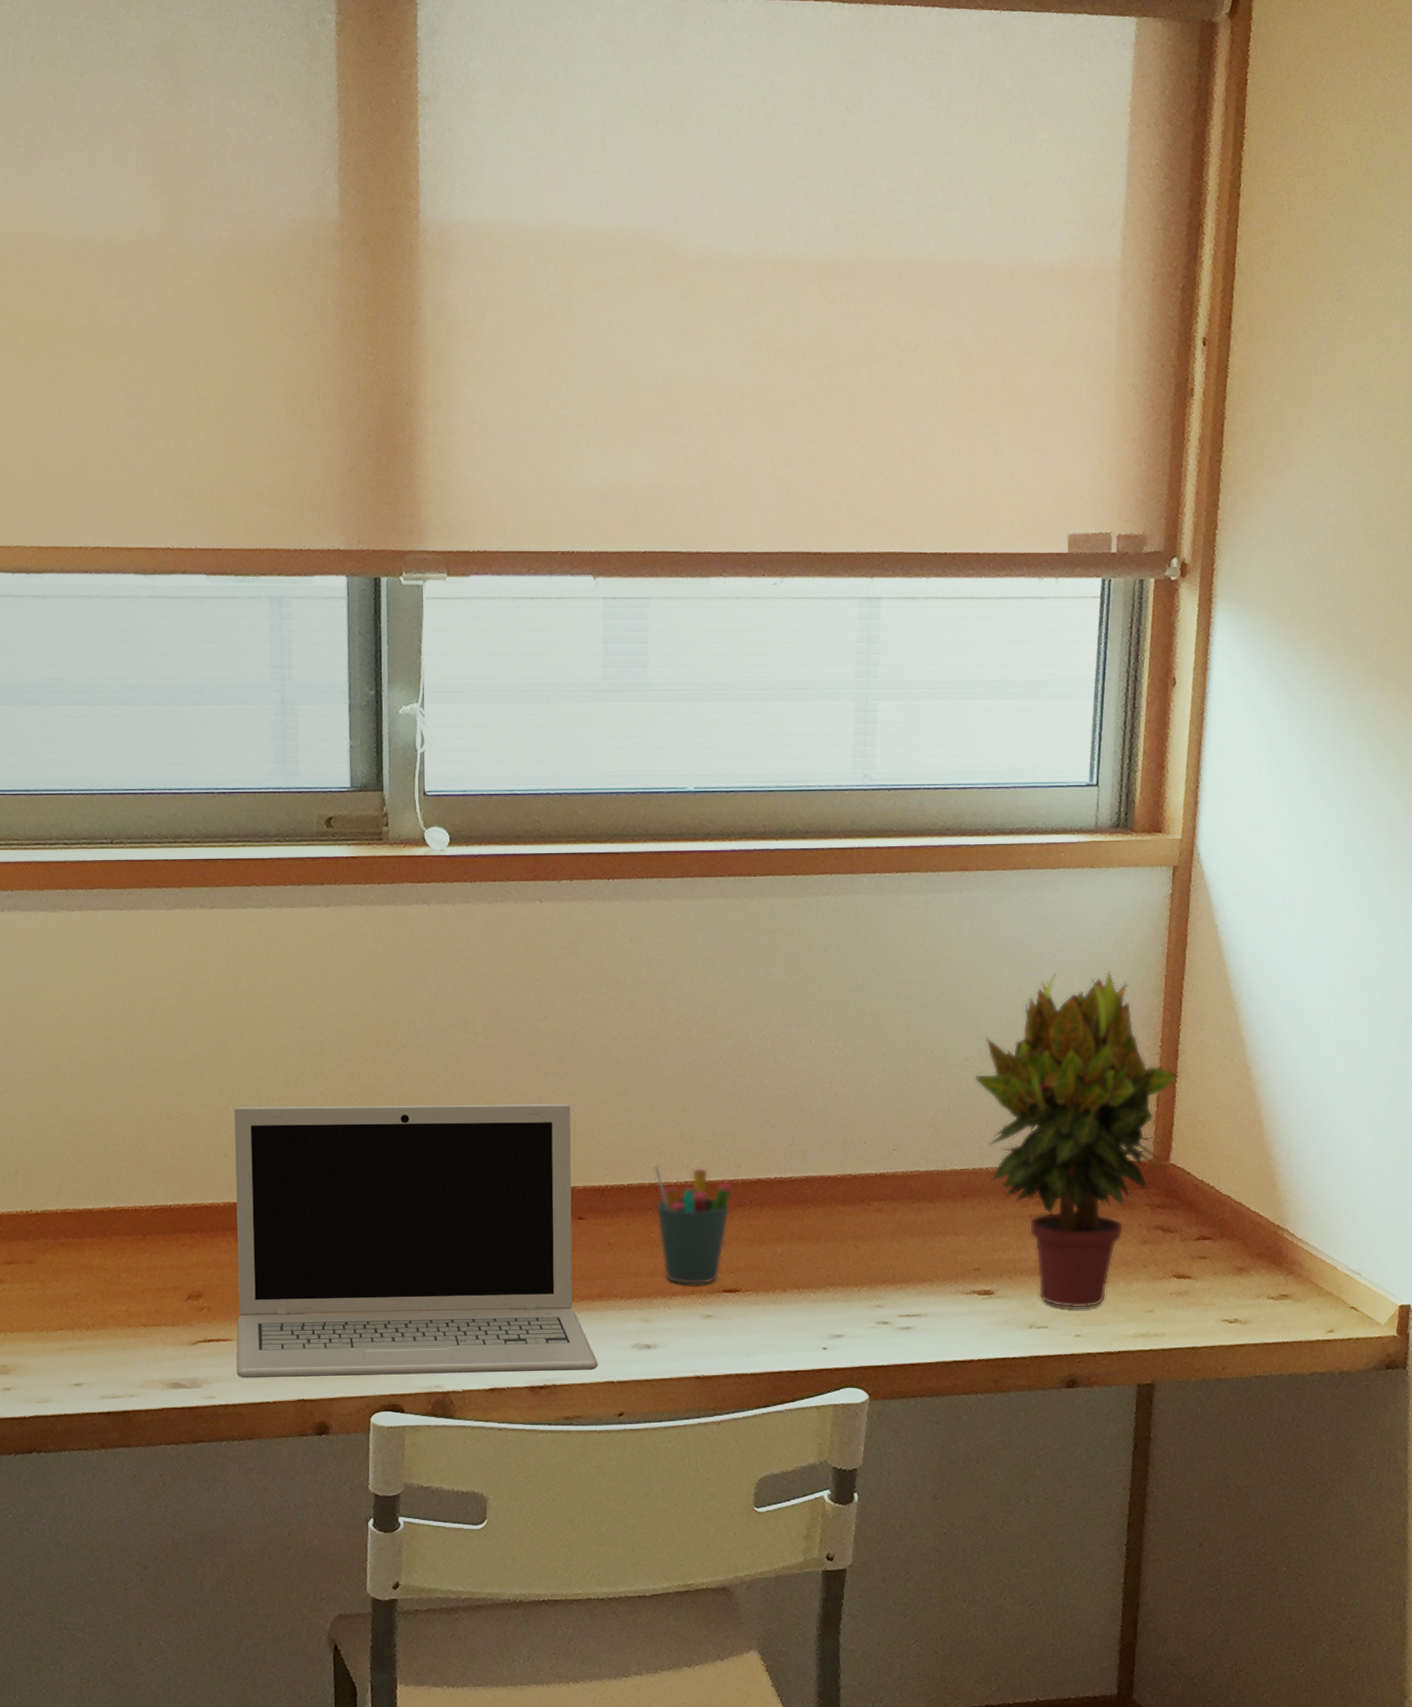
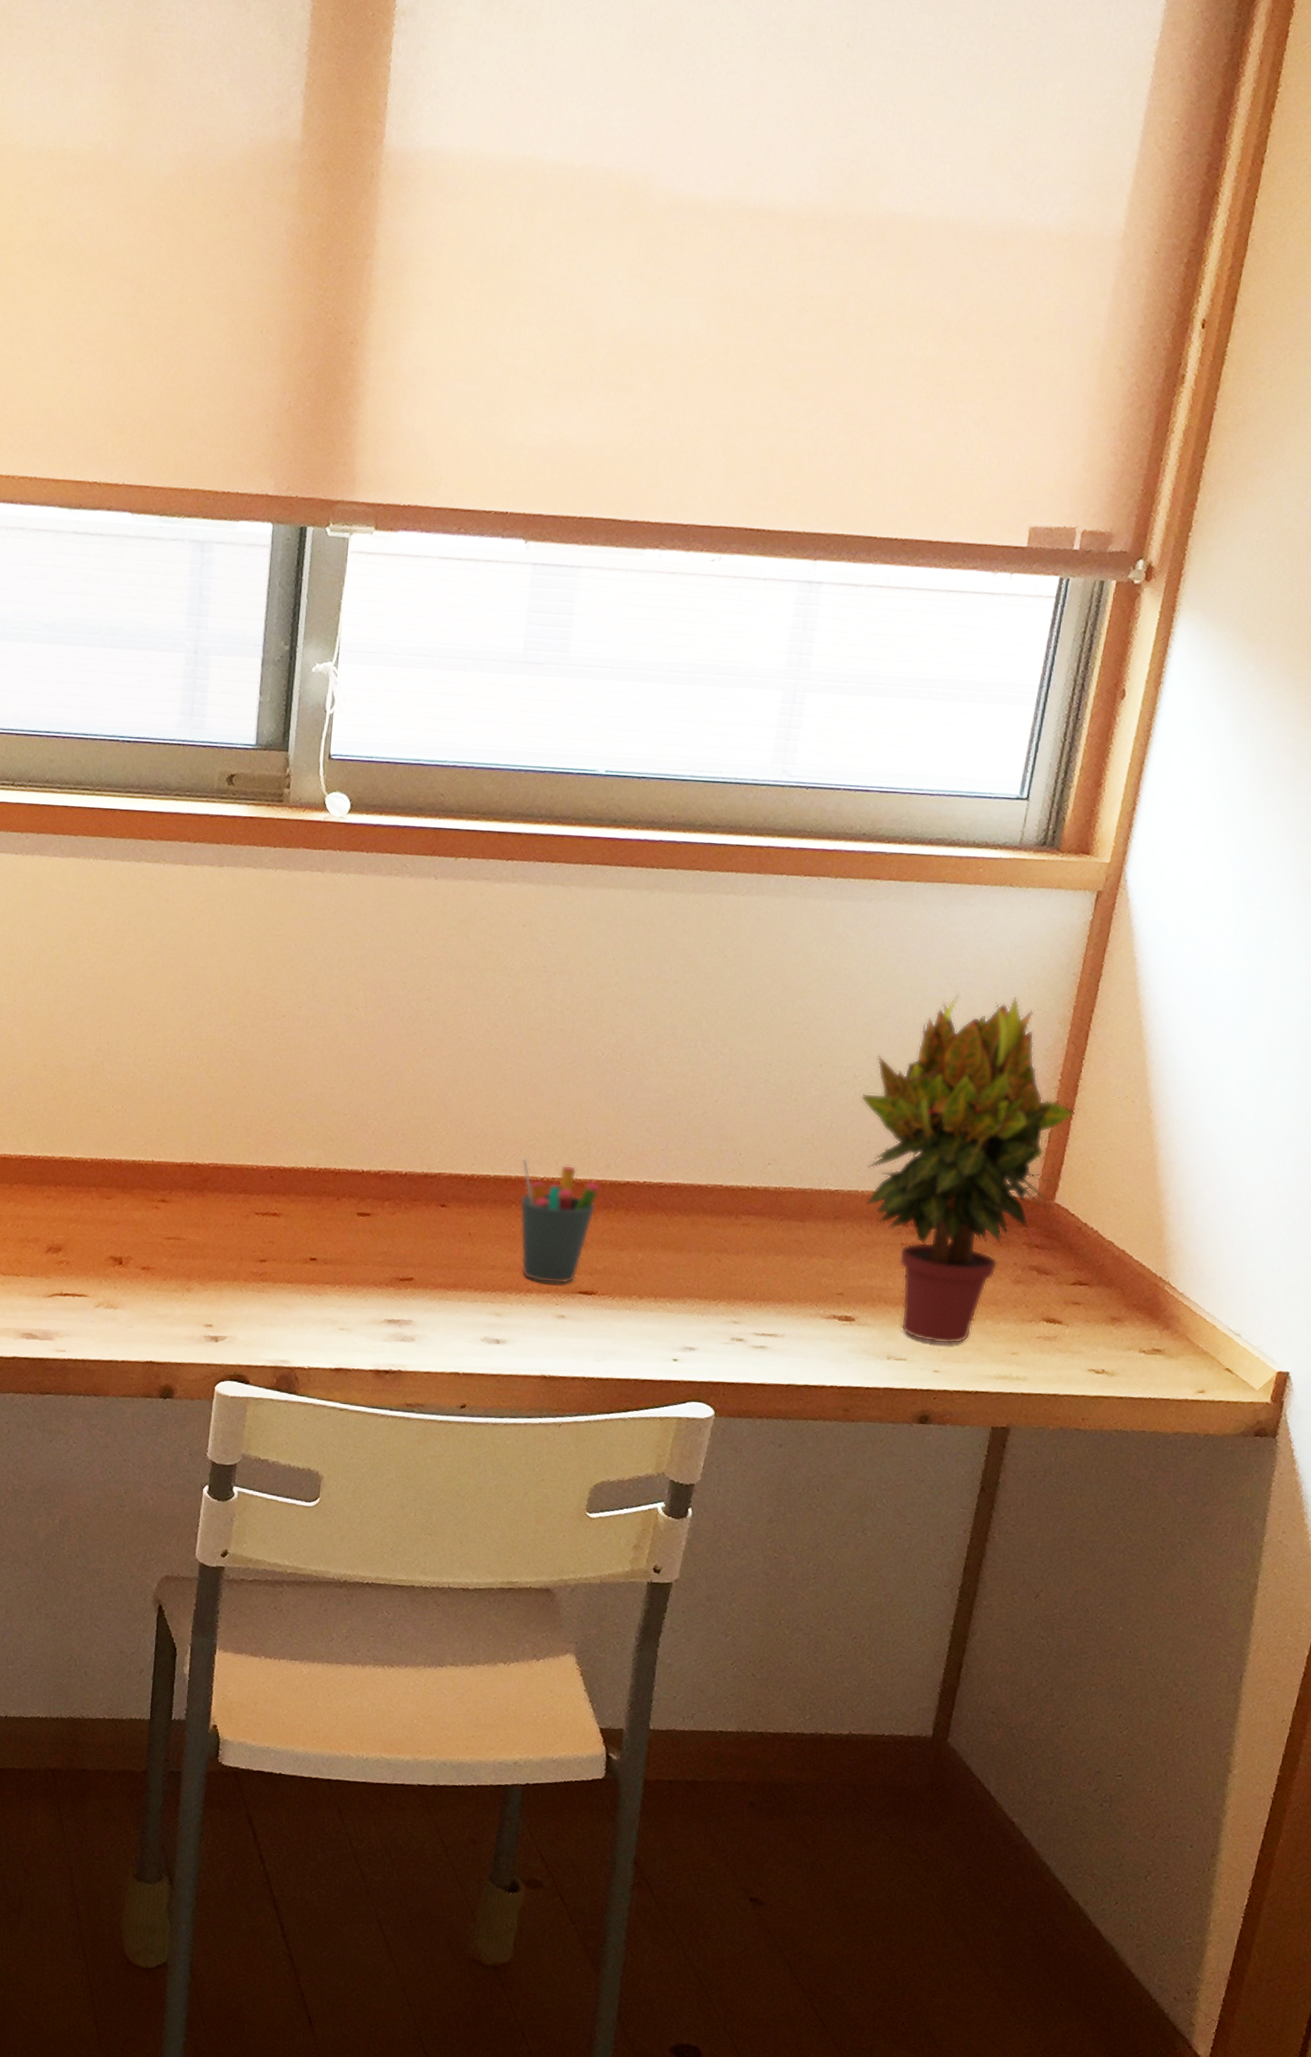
laptop: present [234,1104,599,1379] -> none [88,1064,446,1359]

